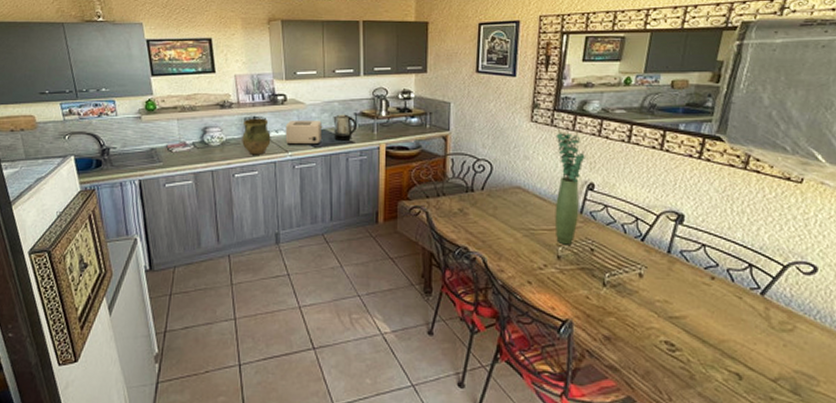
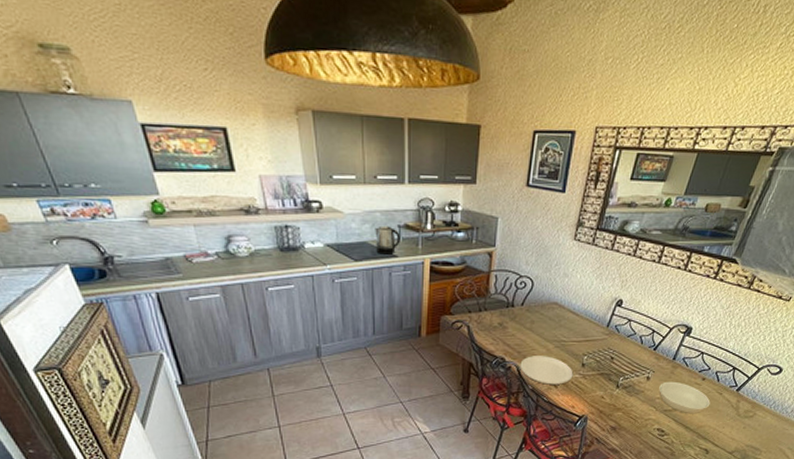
ceramic jug: present [242,118,271,155] -> none [273,227,307,267]
toaster: present [285,121,323,145] -> none [322,231,364,258]
plate: none [486,246,549,280] -> present [520,356,574,385]
vase: present [555,128,585,245] -> none [583,247,619,354]
bowl: none [657,280,729,324] -> present [659,381,711,414]

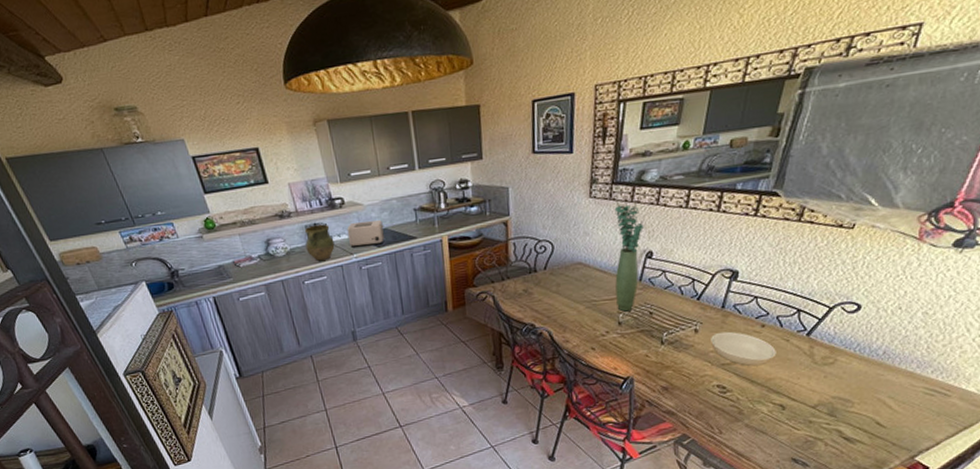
ceramic jug: none [273,227,307,267] -> present [305,224,335,261]
toaster: none [322,231,364,258] -> present [347,220,384,247]
kettle: present [375,225,400,255] -> none [393,210,418,238]
plate: present [520,356,574,385] -> none [551,317,611,348]
vase: none [583,247,619,354] -> present [614,201,644,312]

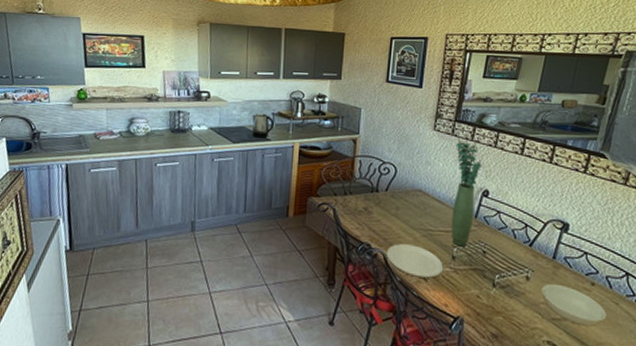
ceramic jug: present [305,224,335,261] -> none [165,112,194,147]
toaster: present [347,220,384,247] -> none [206,117,242,141]
kettle: none [393,210,418,238] -> present [252,113,274,138]
plate: none [551,317,611,348] -> present [386,244,444,278]

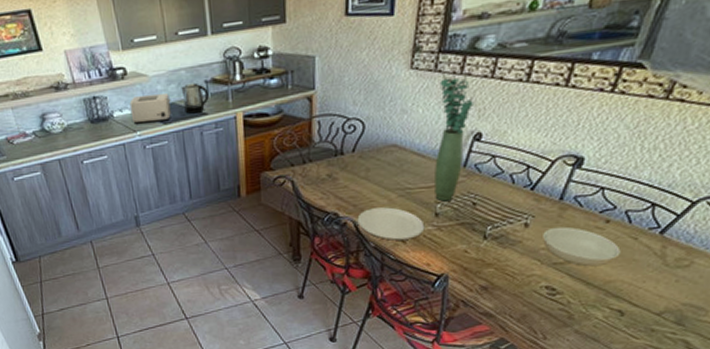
toaster: none [206,117,242,141] -> present [129,93,171,124]

